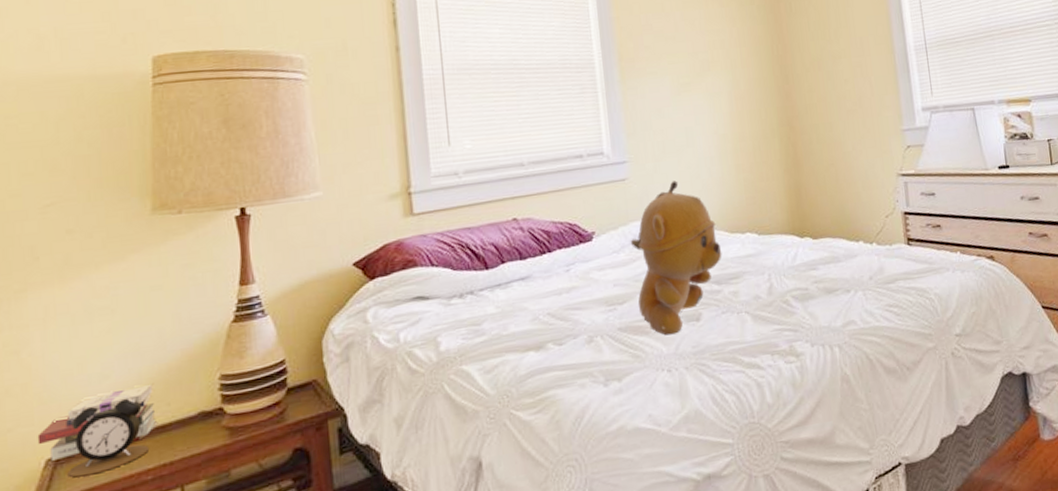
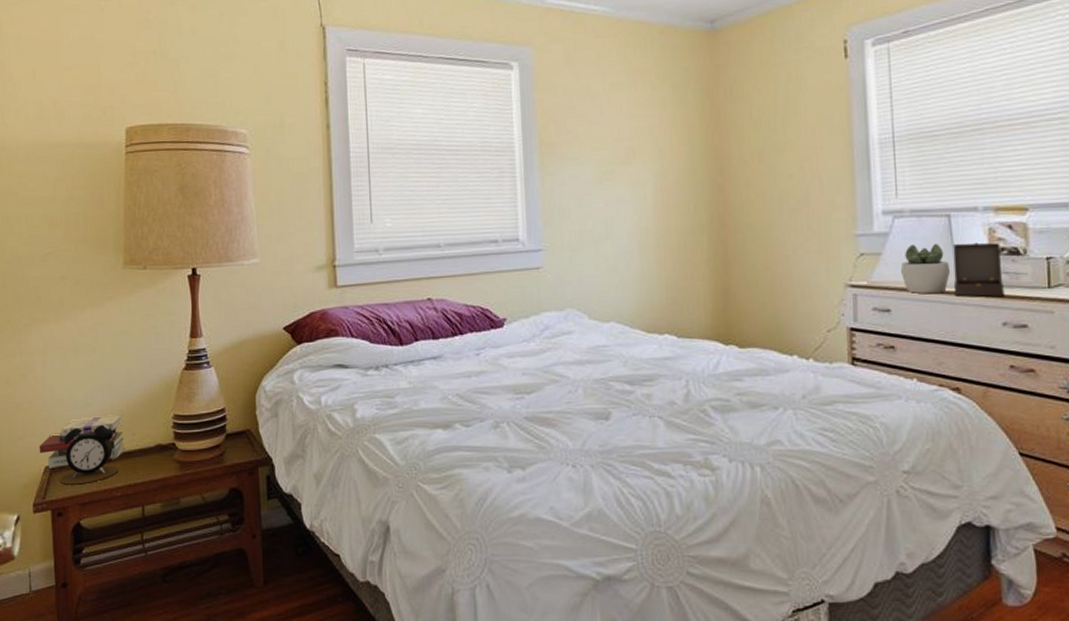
stuffed bear: present [630,180,722,335] -> none [541,273,637,431]
succulent plant: none [940,134,979,178] -> present [901,244,951,294]
jewelry box: none [978,130,1020,177] -> present [953,242,1004,297]

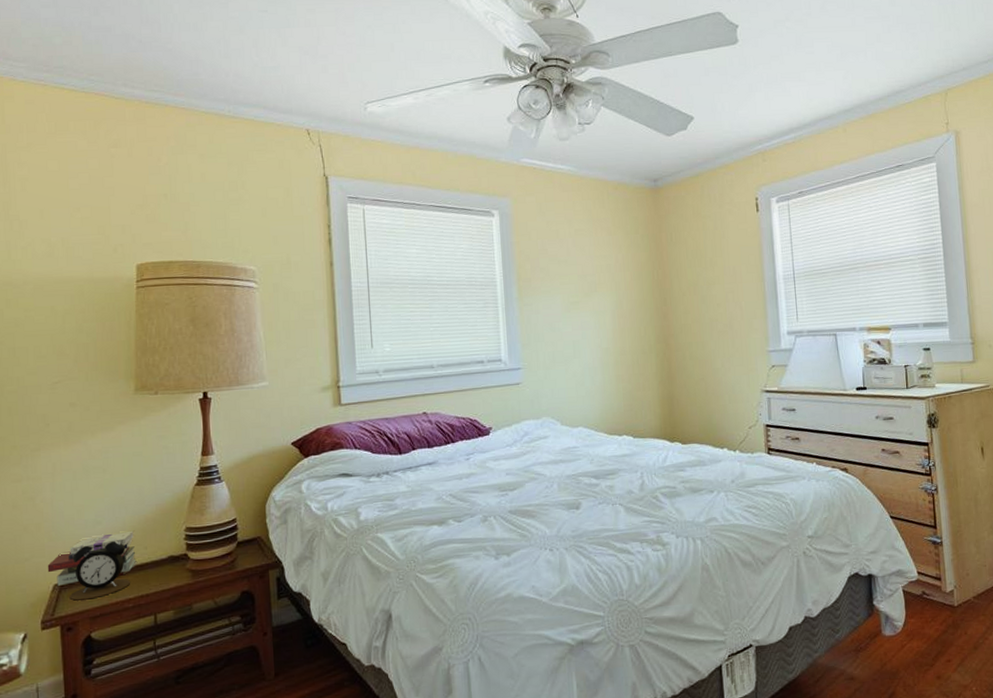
succulent plant: present [901,244,951,294] -> none [802,357,838,396]
jewelry box: present [953,242,1004,297] -> none [839,355,876,397]

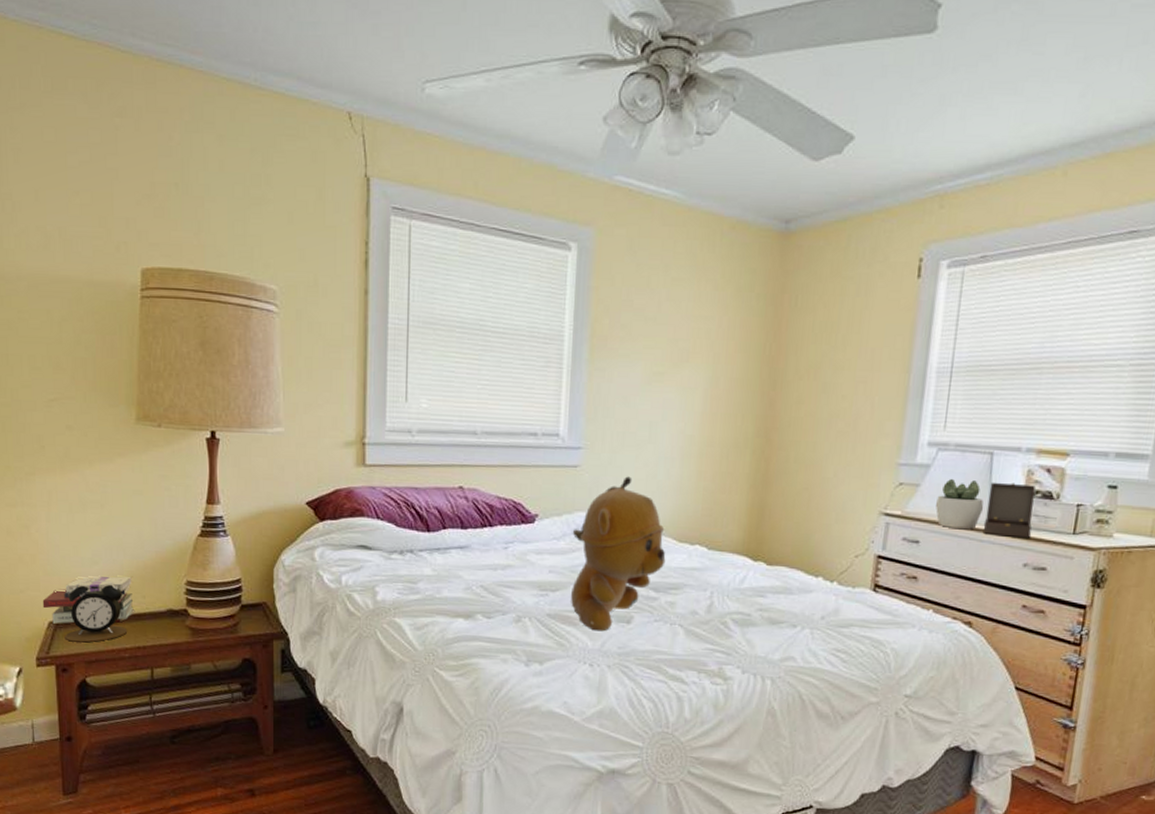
stuffed bear: none [521,387,601,520] -> present [571,476,666,632]
succulent plant: none [802,357,838,396] -> present [936,478,984,530]
jewelry box: none [839,355,876,397] -> present [984,482,1036,538]

